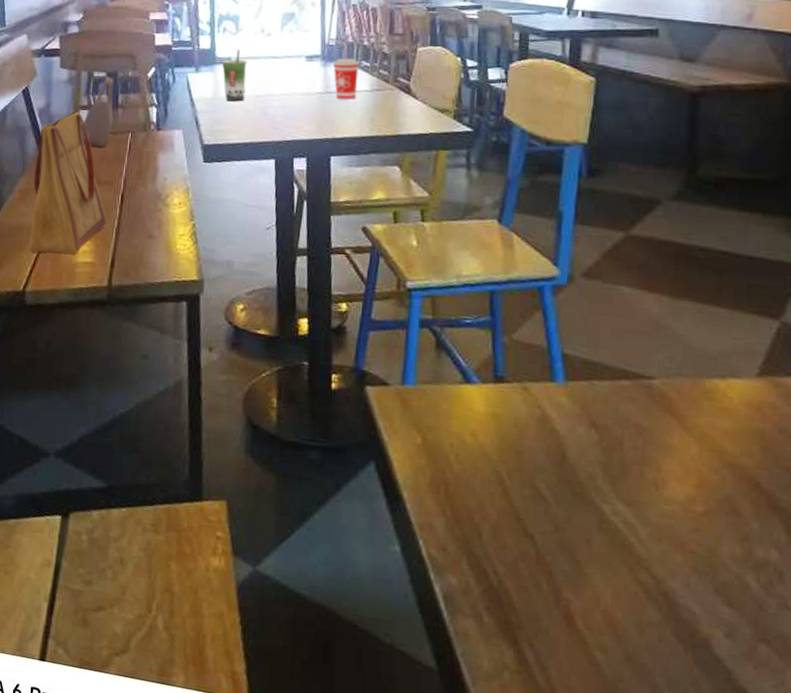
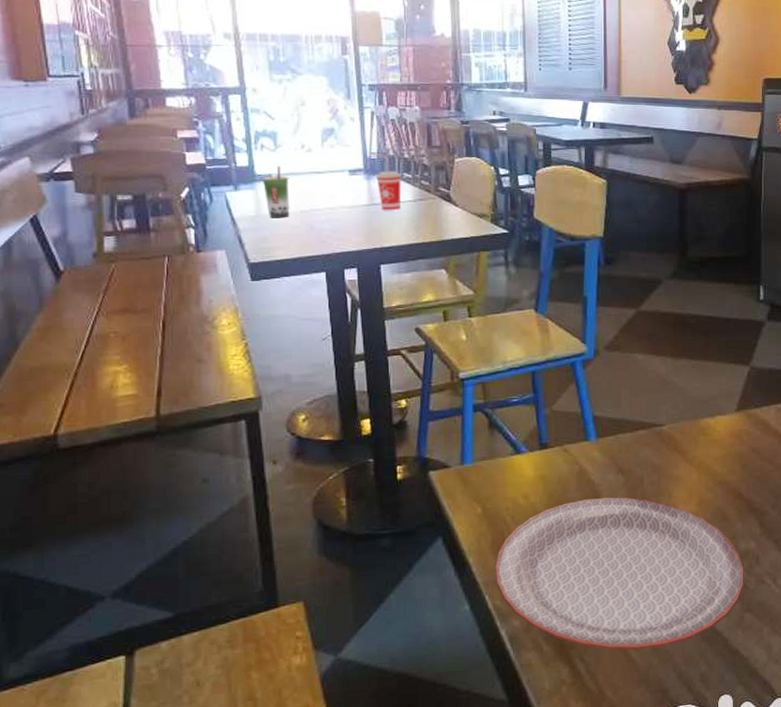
shopping bag: present [29,111,107,254] -> none [55,238,149,393]
handbag: present [82,76,114,147] -> none [109,199,146,274]
plate: none [432,451,760,658] -> present [495,497,744,650]

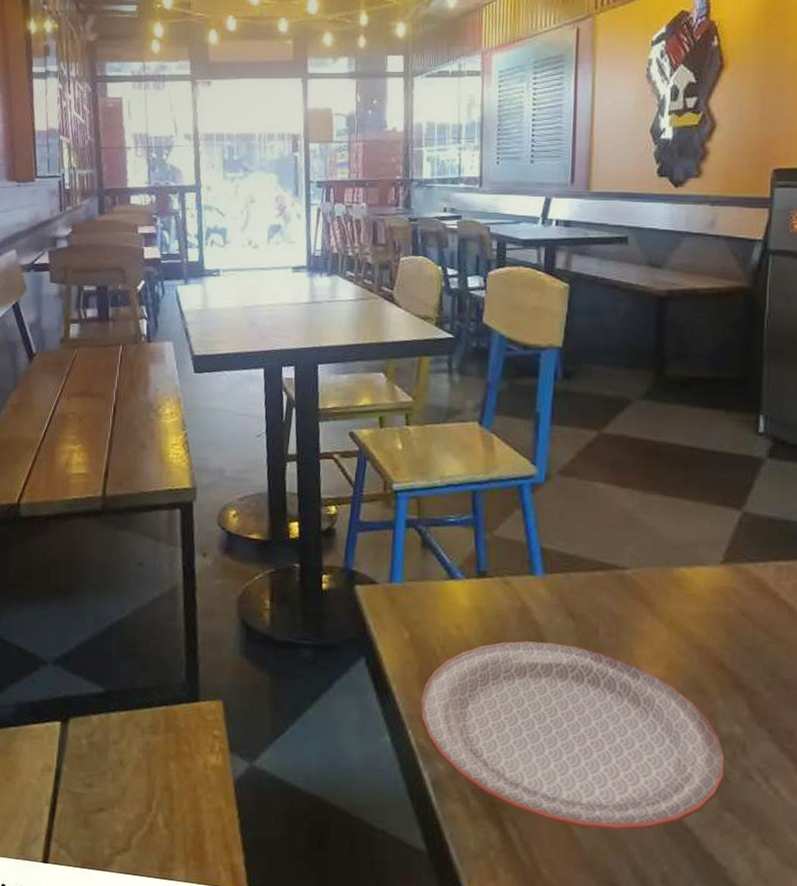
beverage cup: present [262,166,290,218] -> none [210,262,235,313]
beverage cup: present [368,152,402,211] -> none [312,249,345,310]

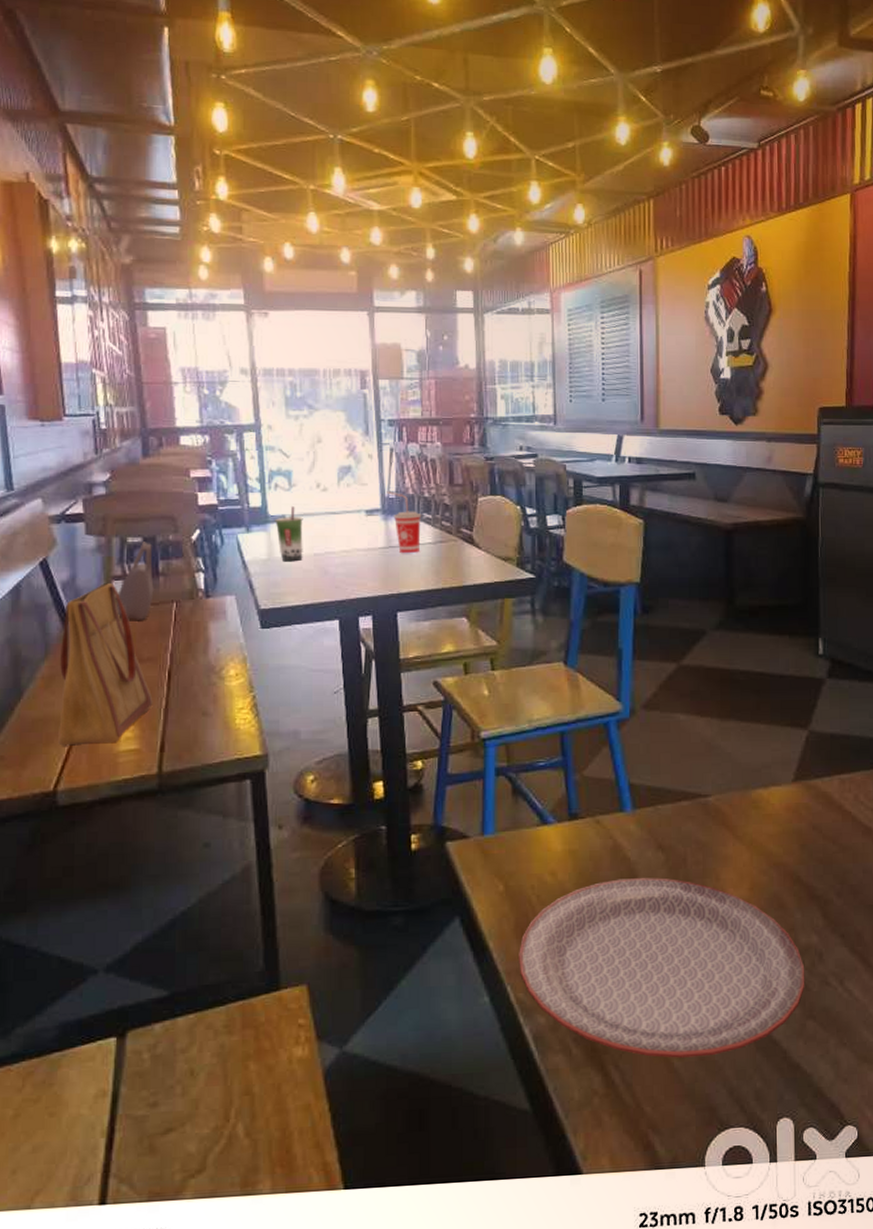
shopping bag: none [23,325,100,466] -> present [58,582,153,746]
handbag: none [73,290,104,360] -> present [117,542,154,620]
beverage cup: none [210,262,235,313] -> present [275,506,303,562]
beverage cup: none [312,249,345,310] -> present [387,491,422,554]

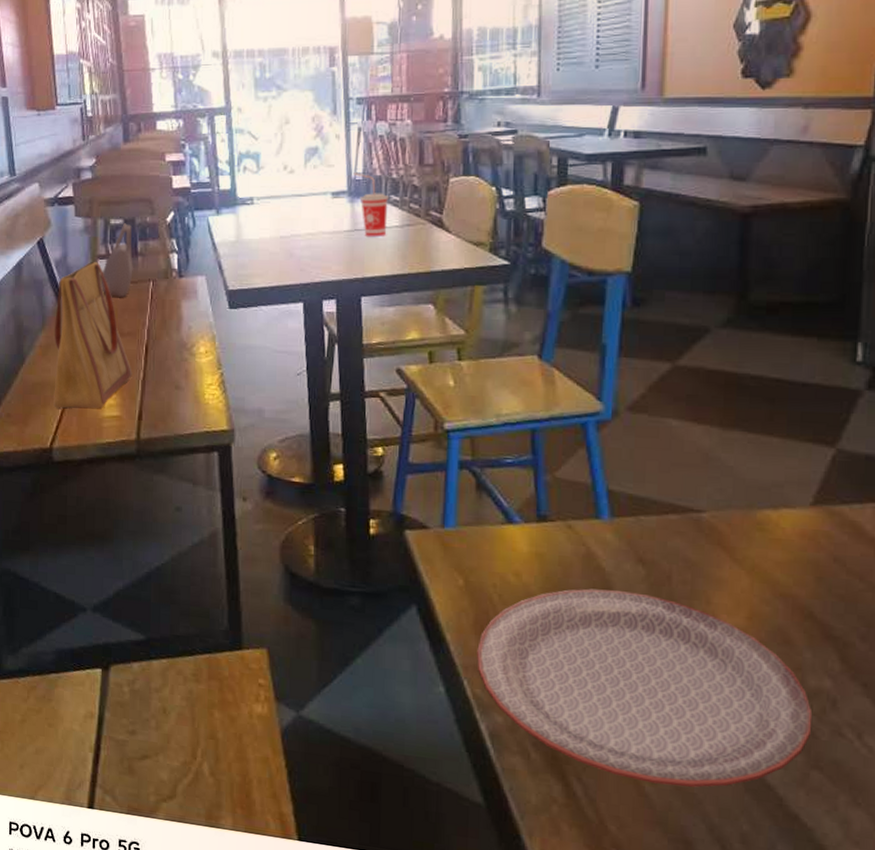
beverage cup: present [275,506,303,562] -> none [243,189,270,244]

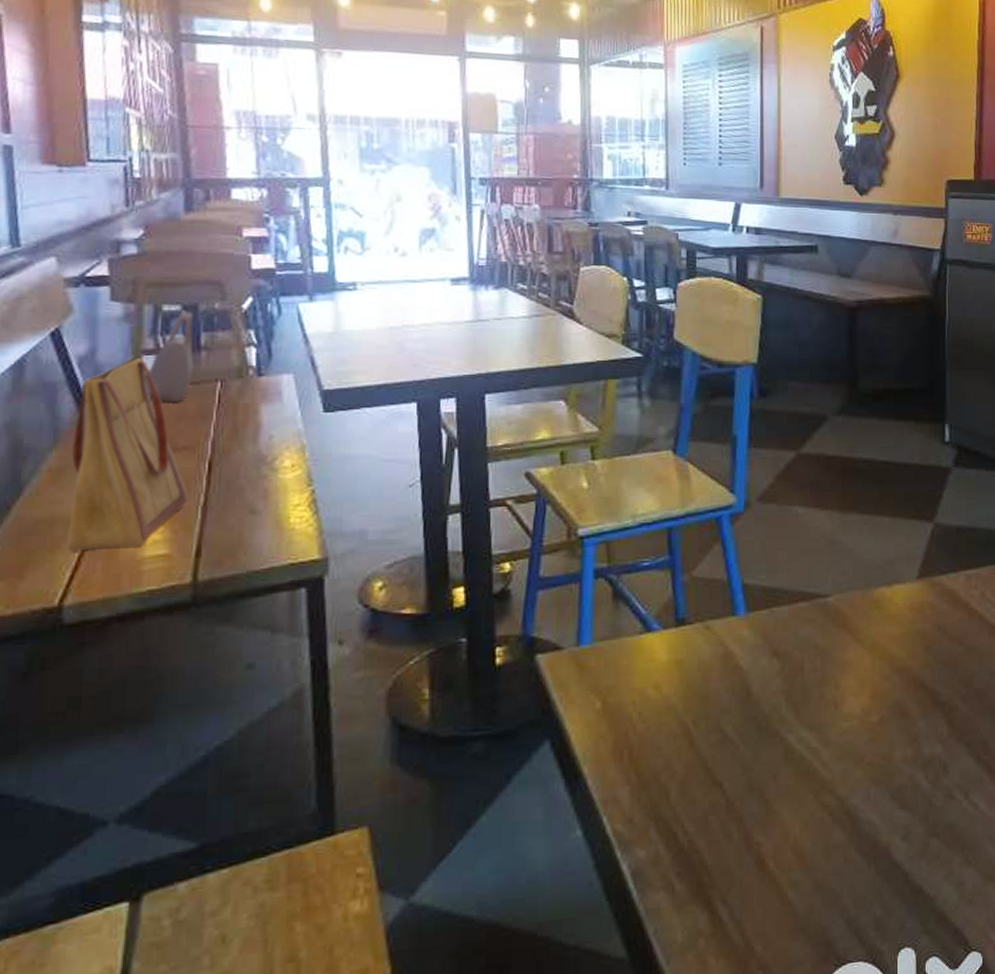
beverage cup: present [353,172,389,238] -> none [476,258,516,329]
plate: present [477,588,813,787] -> none [617,687,929,889]

